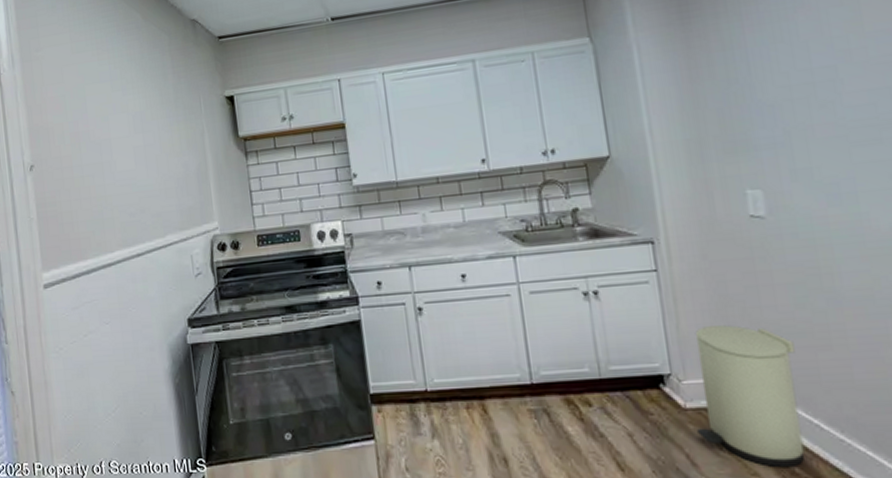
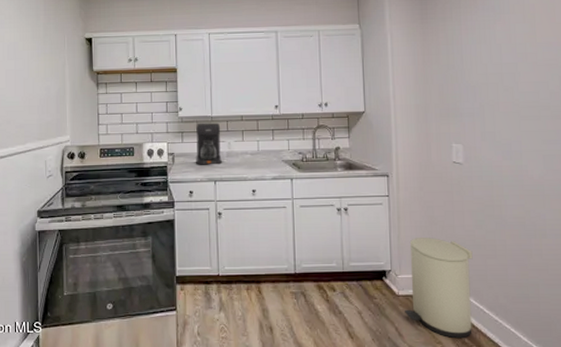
coffee maker: none [377,189,417,247] -> present [196,122,222,165]

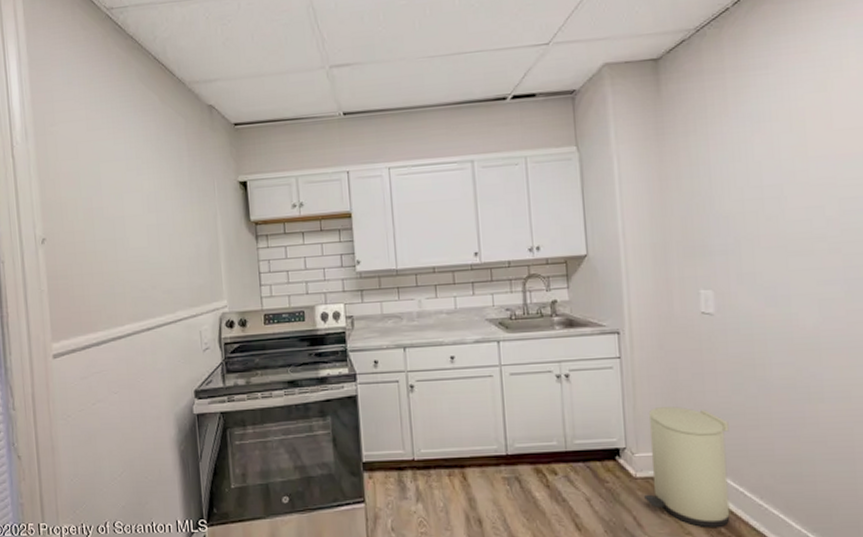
coffee maker: present [196,122,222,165] -> none [378,276,412,329]

